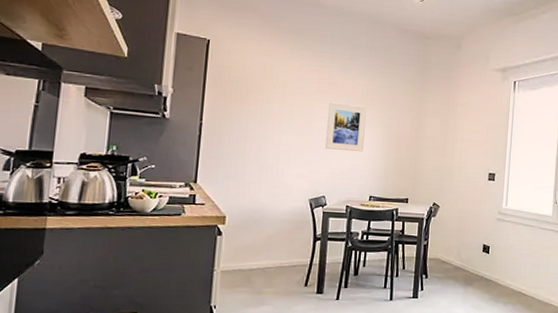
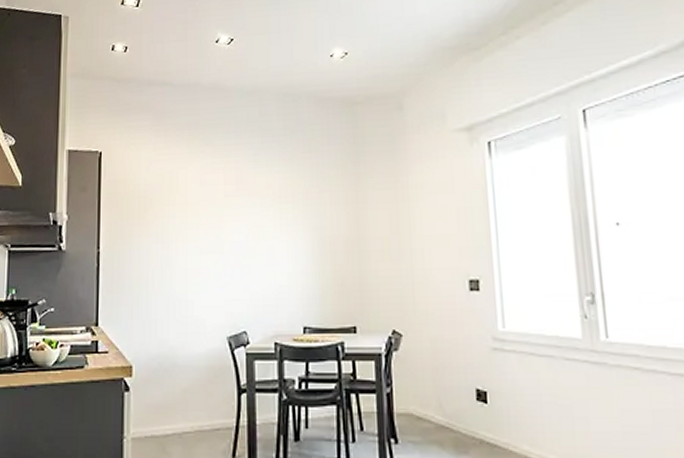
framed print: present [324,102,368,153] -> none [240,206,290,269]

